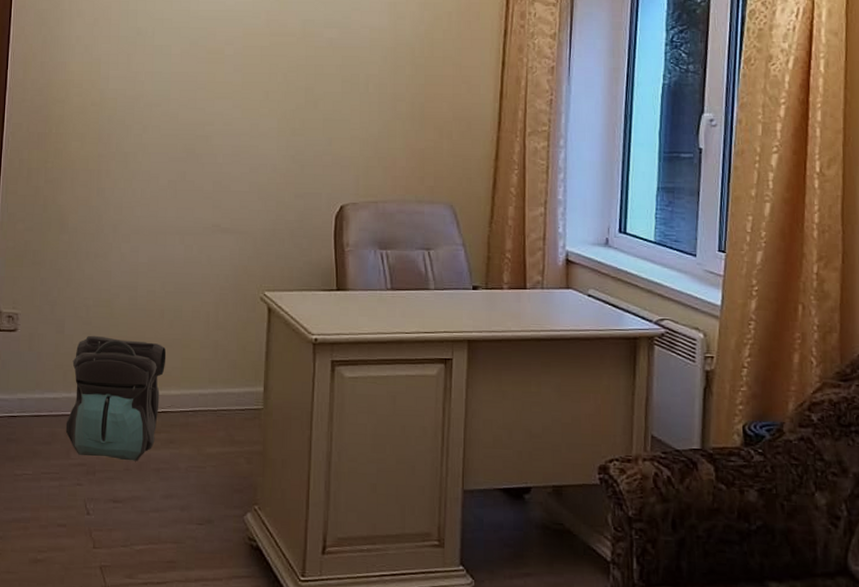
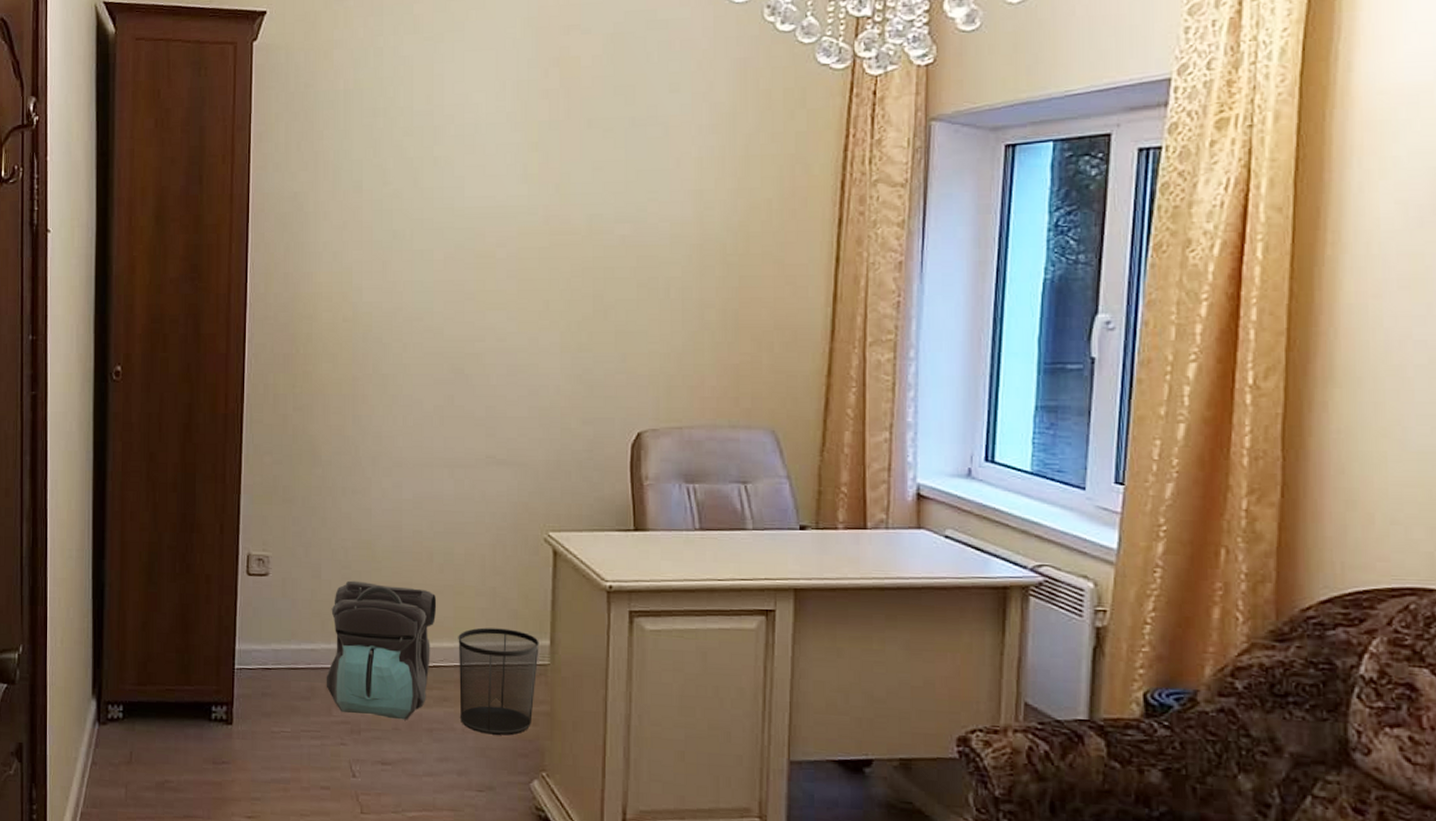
waste bin: none [184,376,254,473] -> present [458,627,539,735]

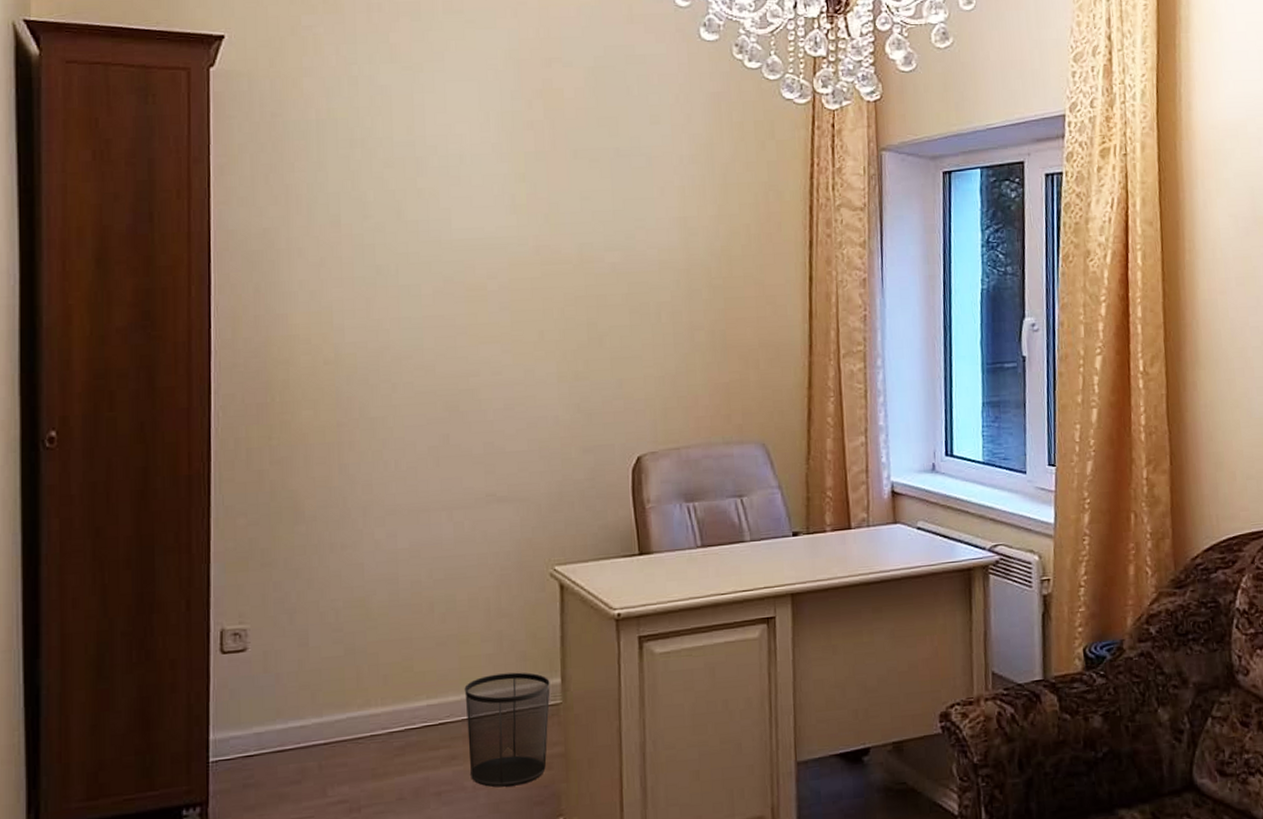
backpack: present [326,580,437,720] -> none [318,643,440,791]

